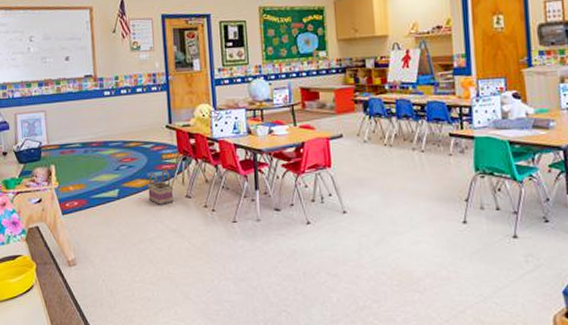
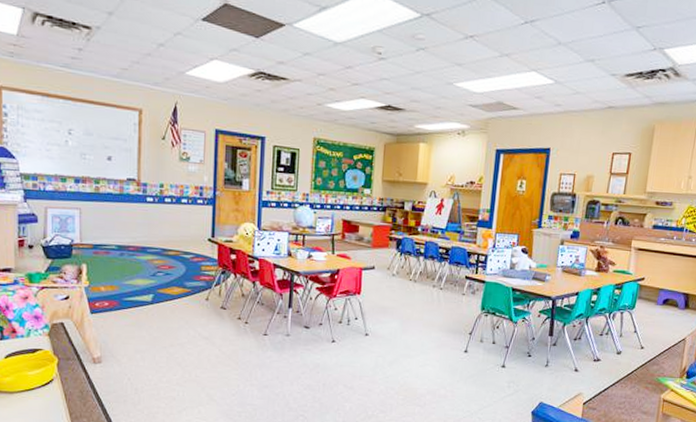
basket: present [148,170,174,205] -> none [183,280,209,313]

